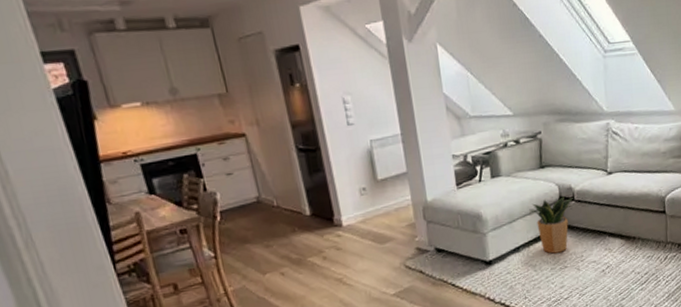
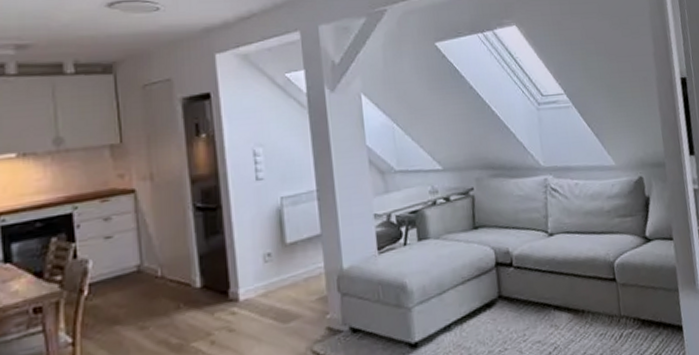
potted plant: present [529,196,573,254] -> none [462,262,511,333]

